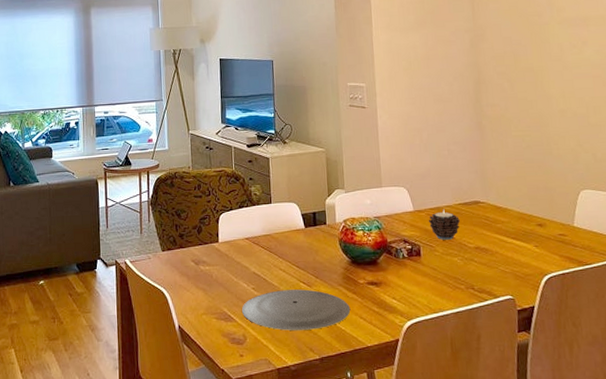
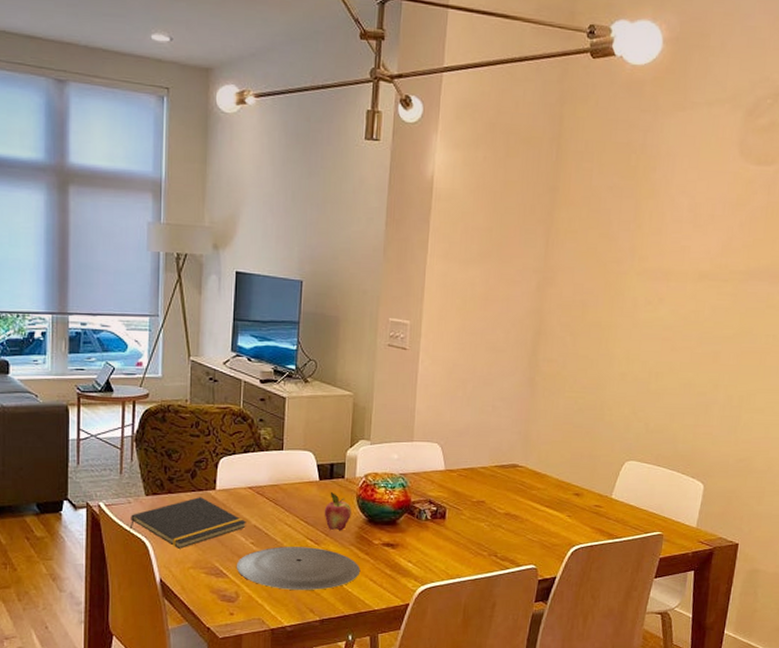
notepad: none [151,250,248,297] -> present [129,497,248,549]
fruit: none [312,237,336,273] -> present [324,491,352,531]
candle: present [428,209,460,240] -> none [459,470,493,504]

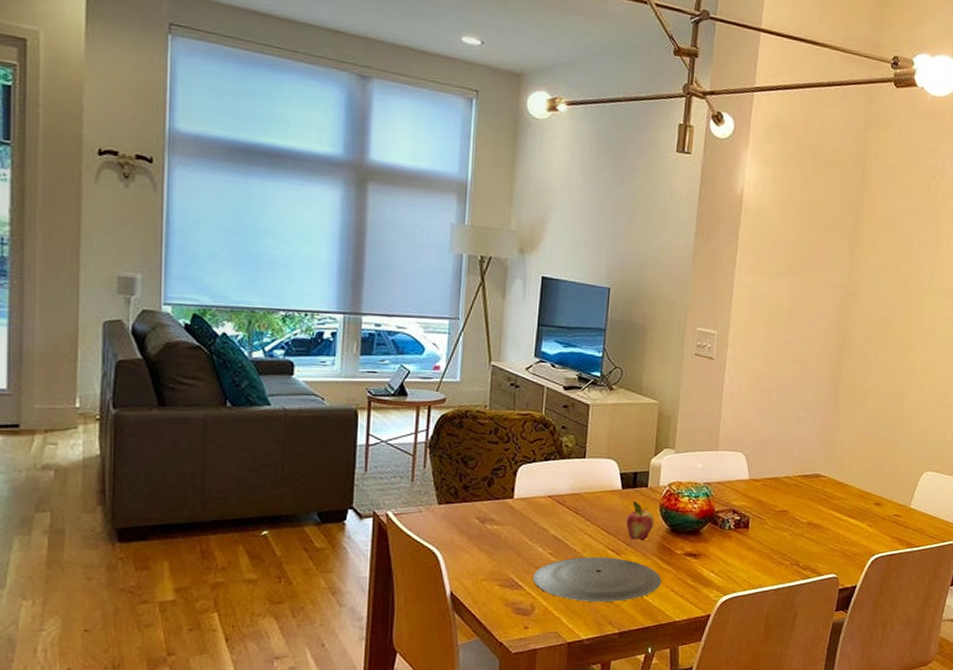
notepad: present [129,497,248,549] -> none [419,506,546,560]

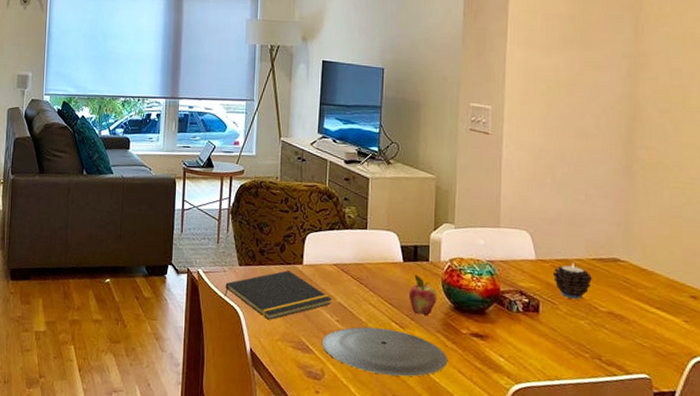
notepad: none [419,506,546,560] -> present [224,270,333,320]
candle: none [762,480,797,513] -> present [552,262,592,299]

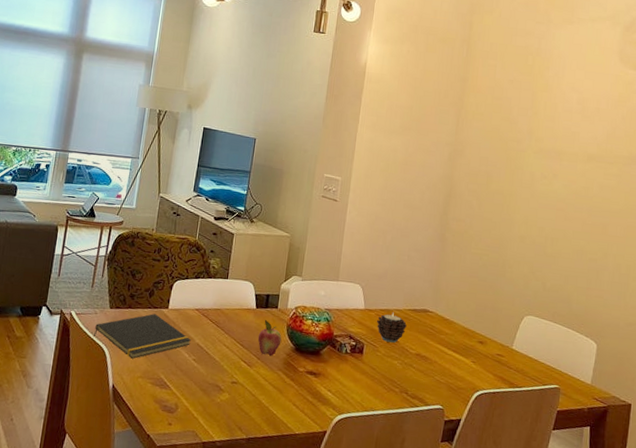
plate: present [321,327,448,377] -> none [178,365,286,410]

